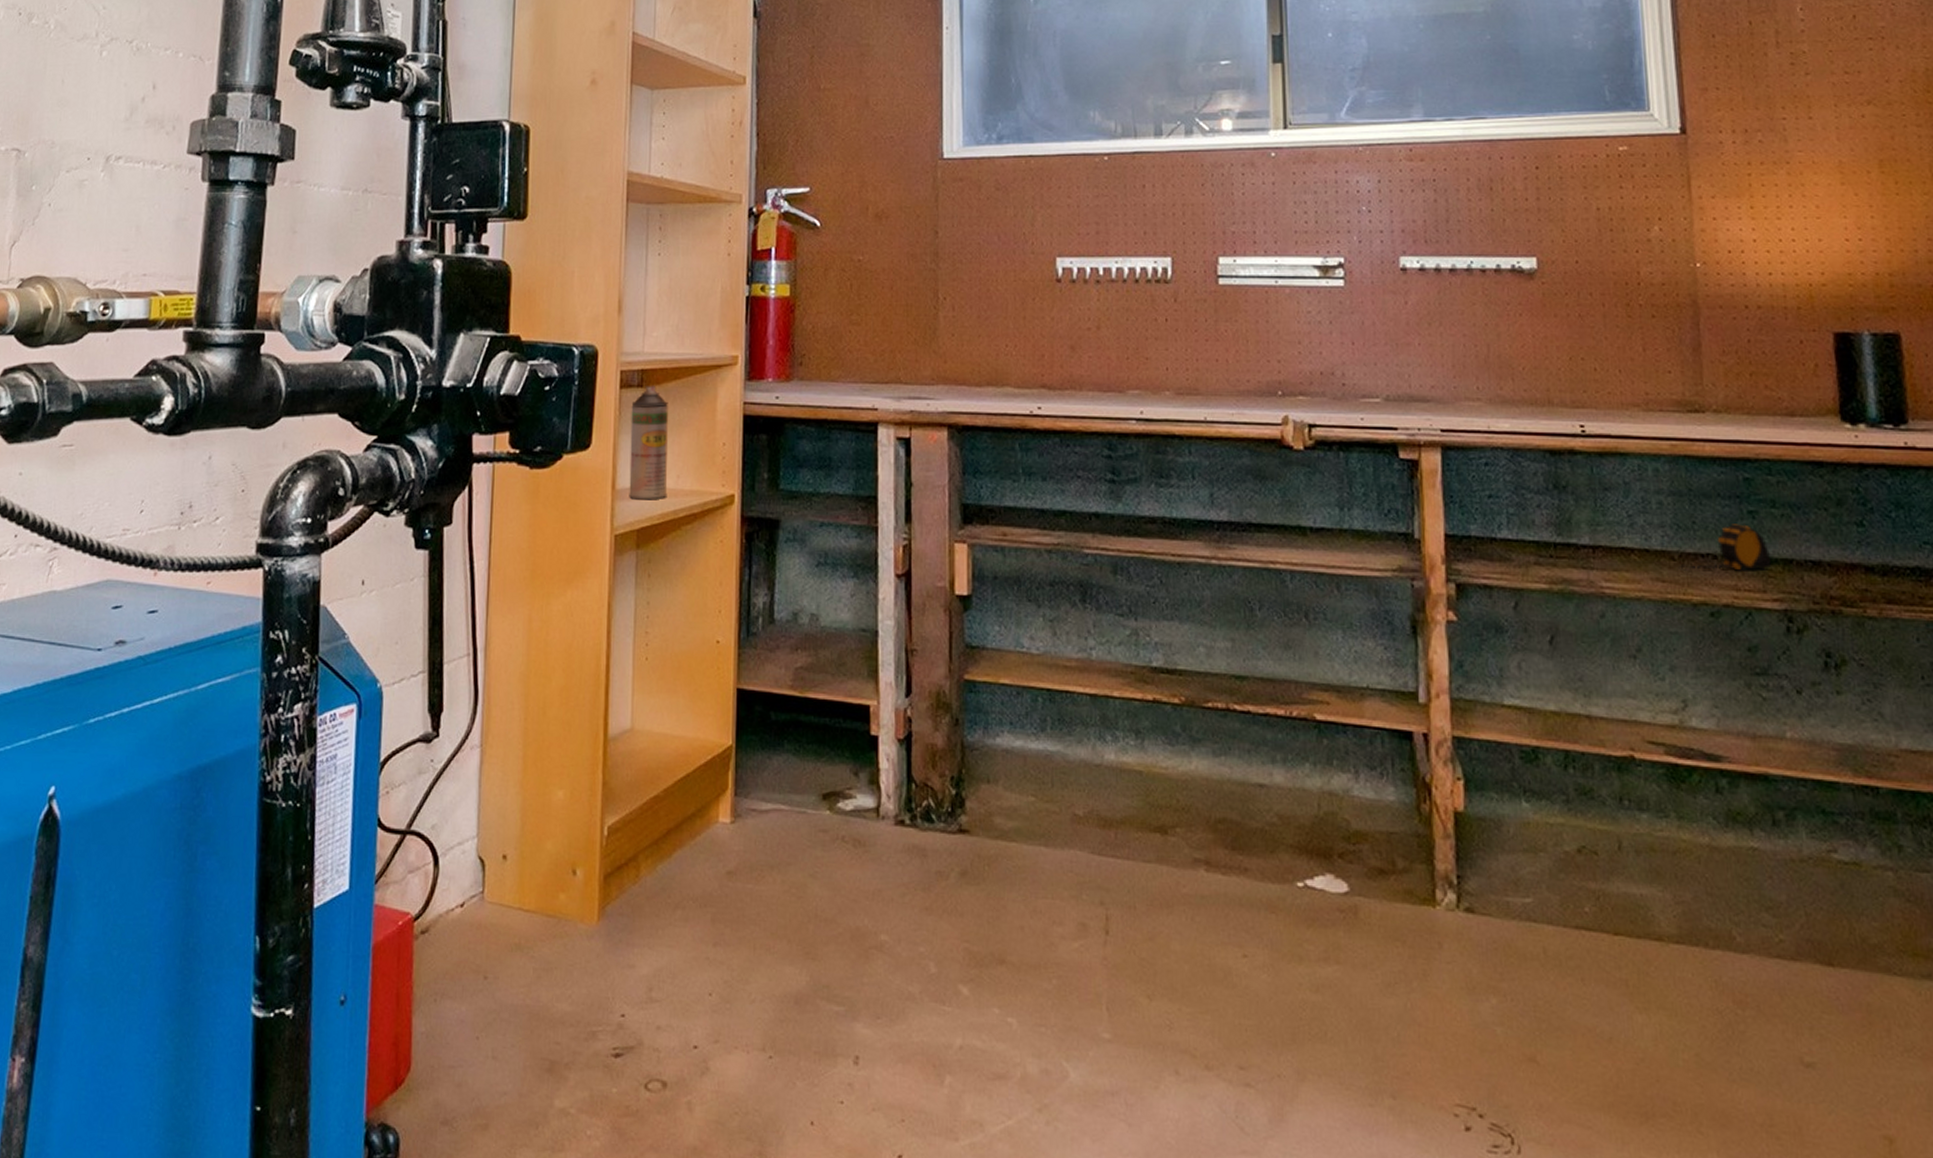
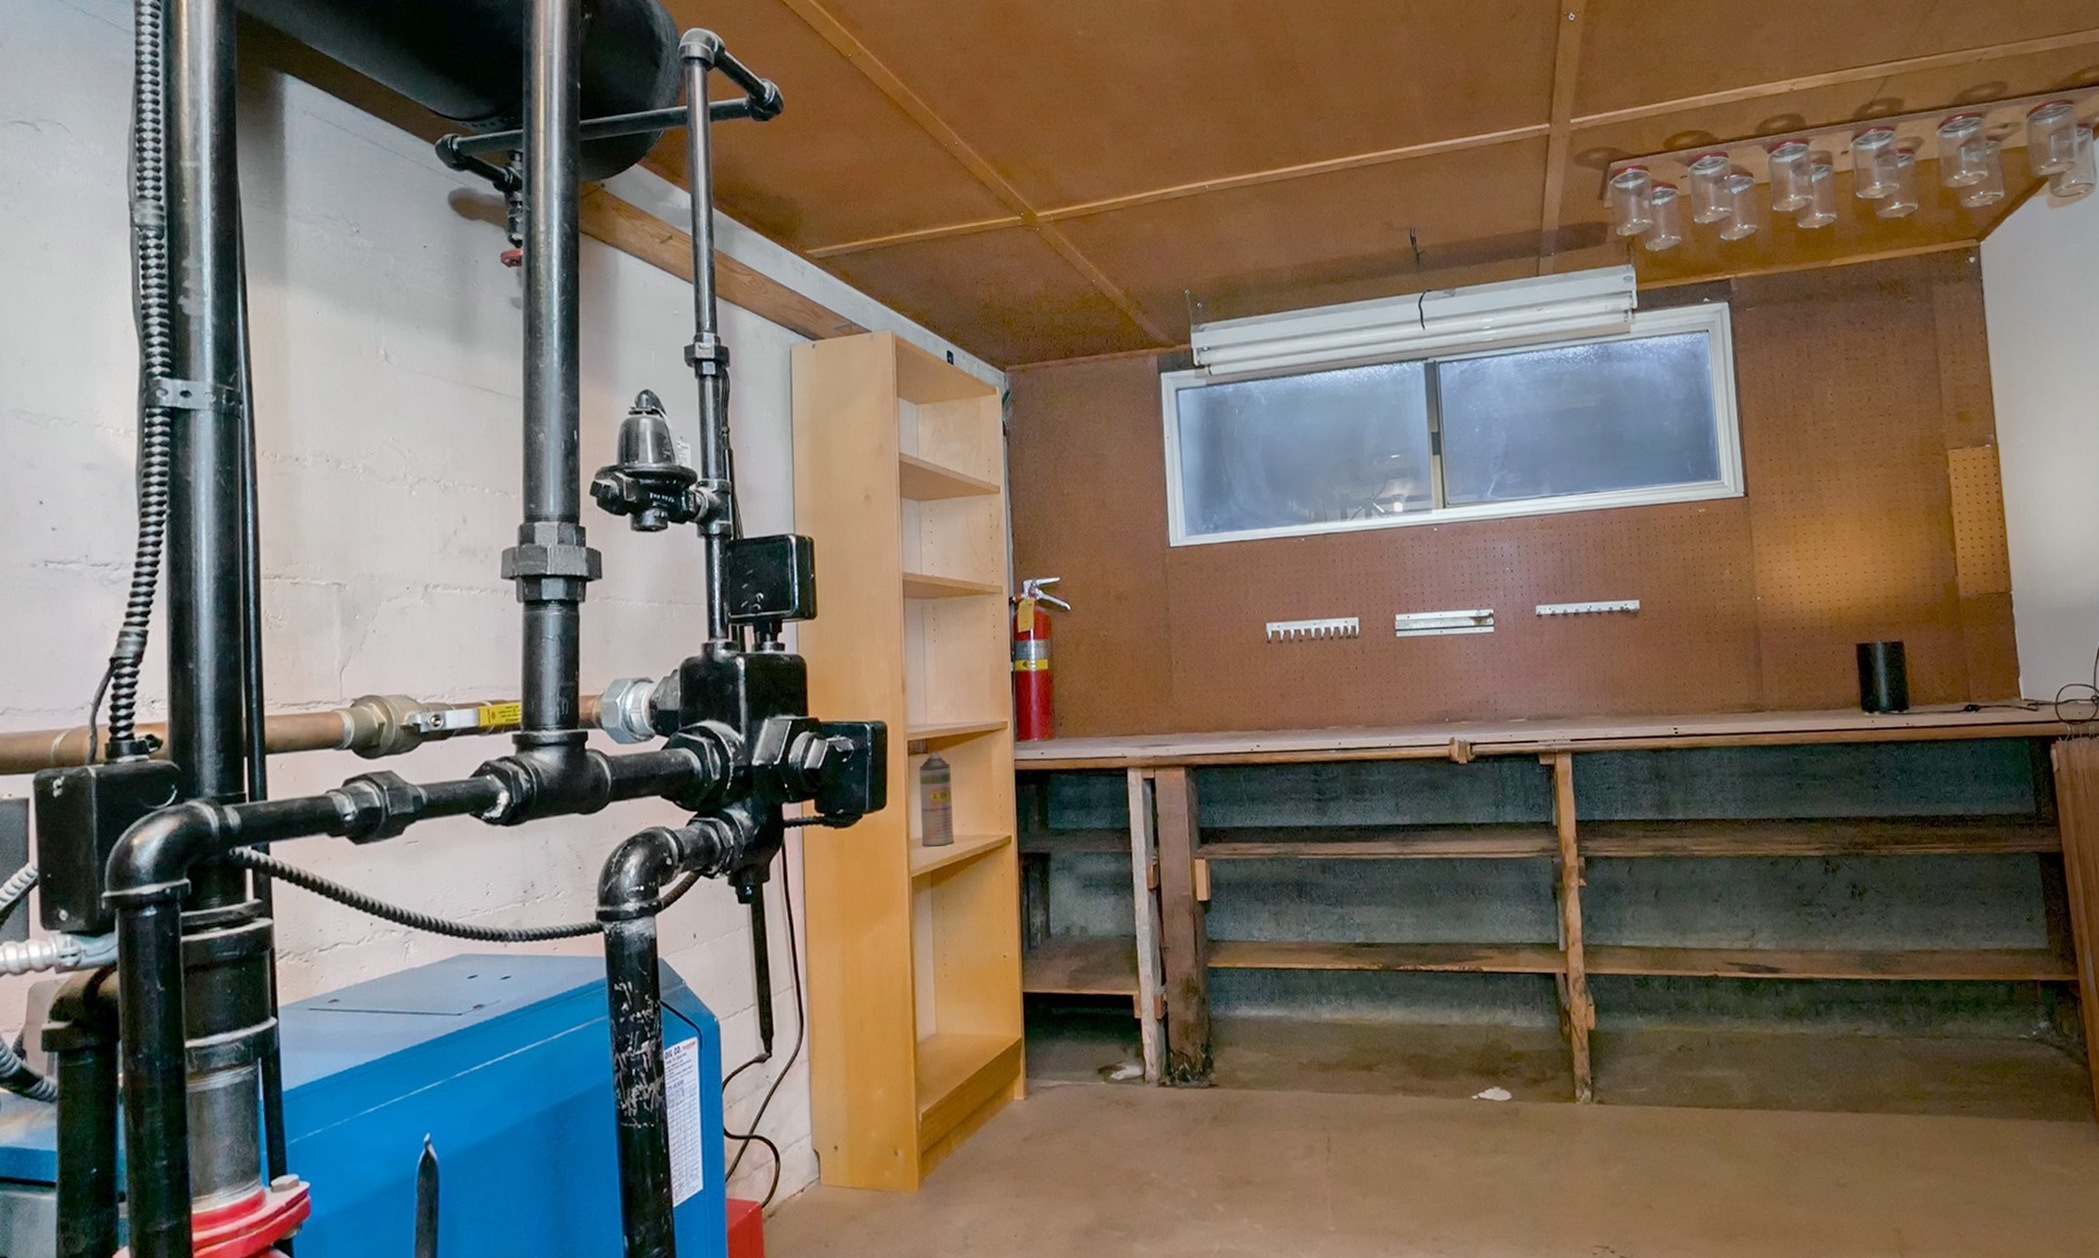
tape measure: present [1678,524,1772,571] -> none [1747,794,1814,833]

